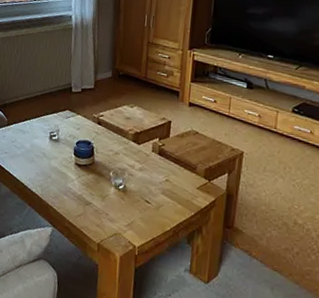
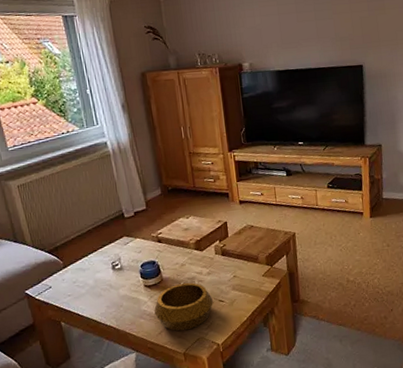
decorative bowl: none [79,171,139,222] -> present [154,282,213,331]

